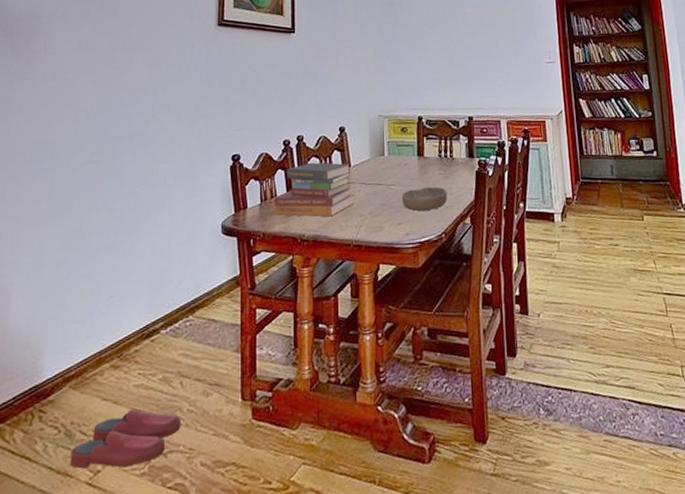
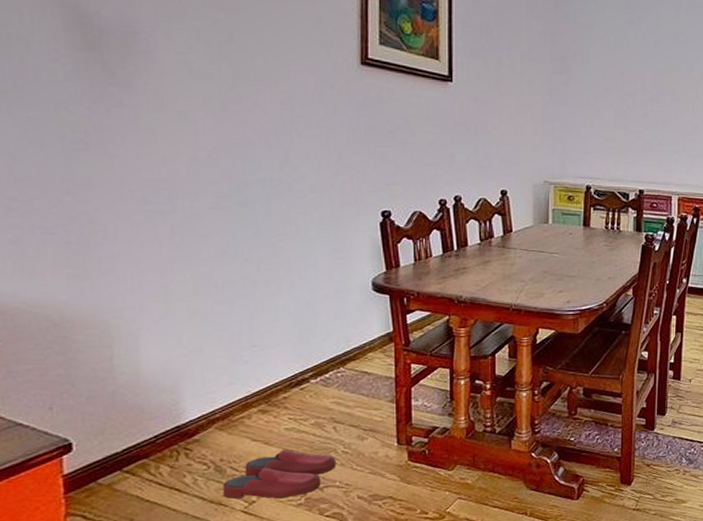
books: present [274,162,355,217] -> none [429,225,515,280]
bowl: present [401,187,447,211] -> none [564,258,611,280]

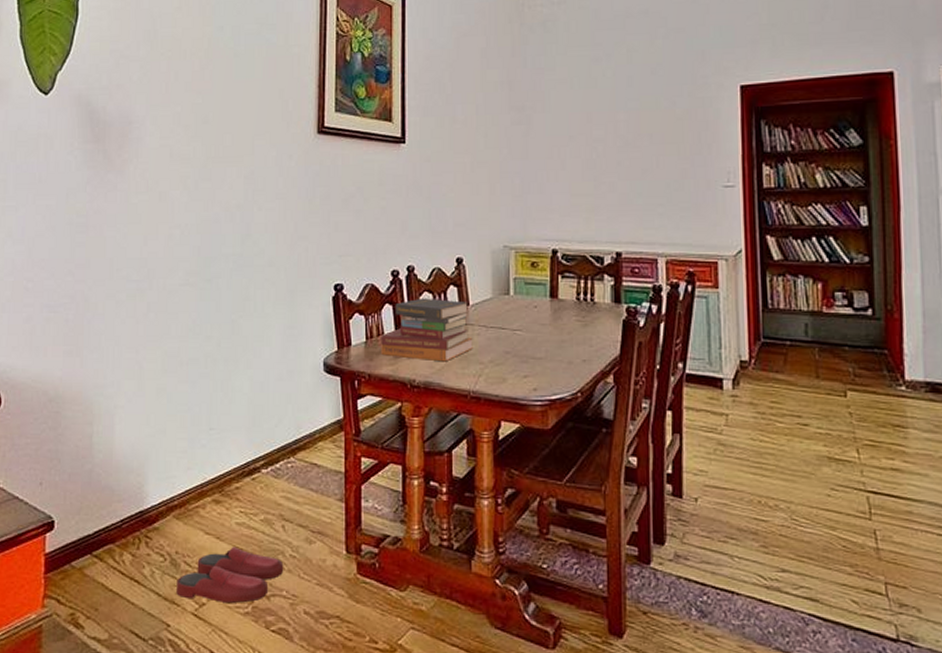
books: none [429,225,515,280] -> present [381,298,473,362]

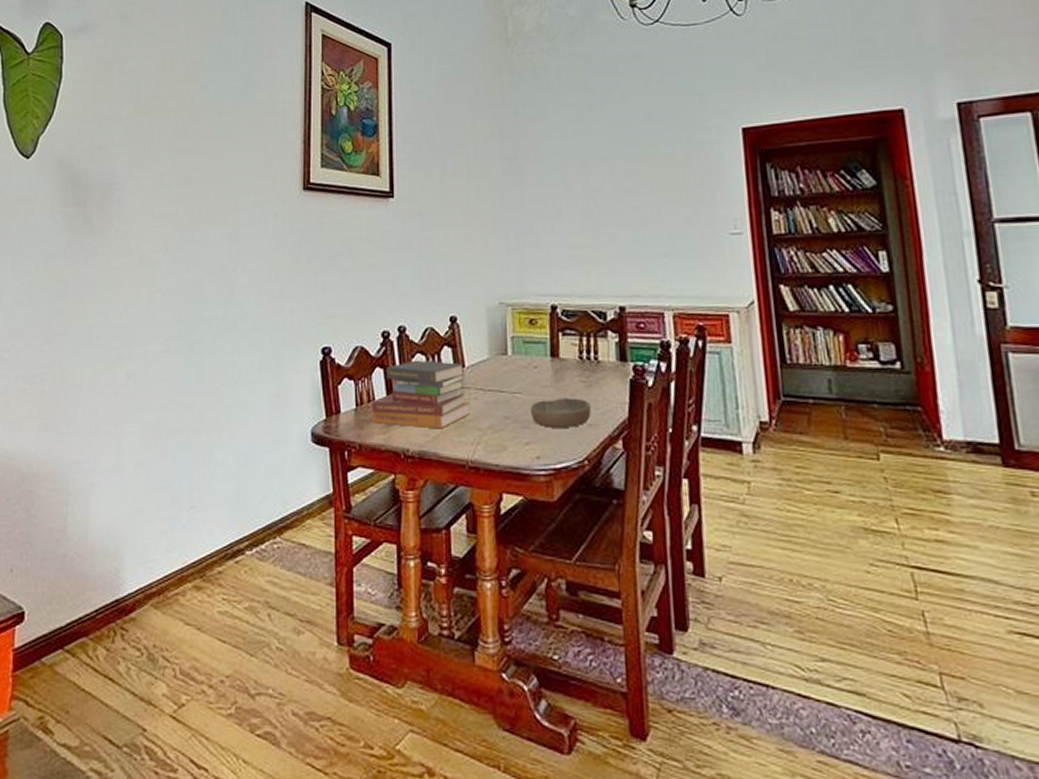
slippers: present [176,546,284,603] -> none [154,638,270,703]
bowl: none [529,336,586,363] -> present [530,398,591,428]

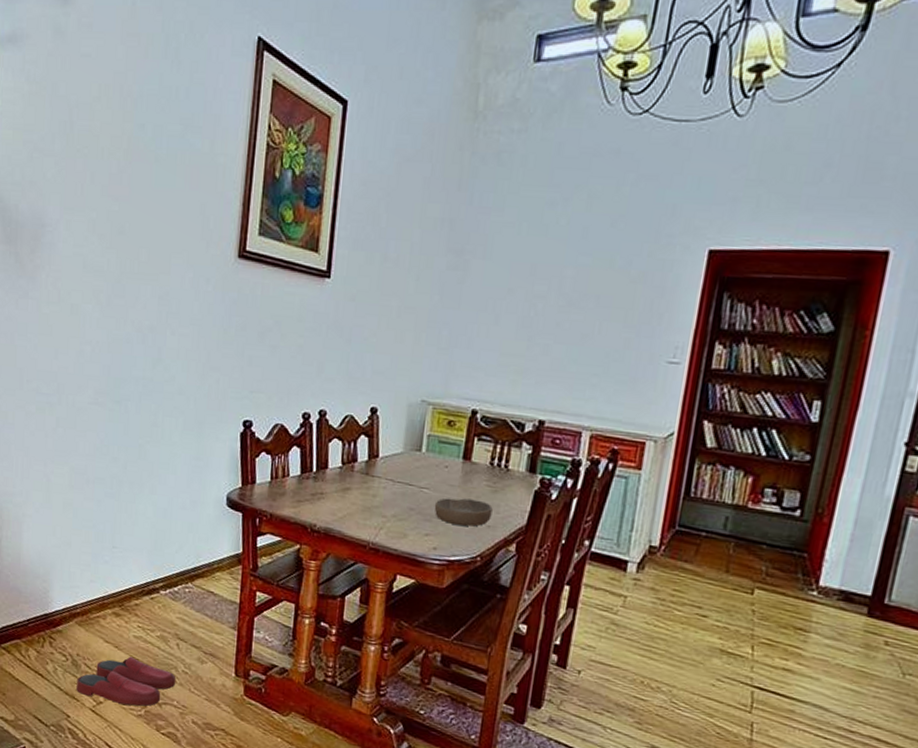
slippers: none [154,638,270,703] -> present [76,656,177,707]
books: present [372,360,470,429] -> none [285,444,379,511]

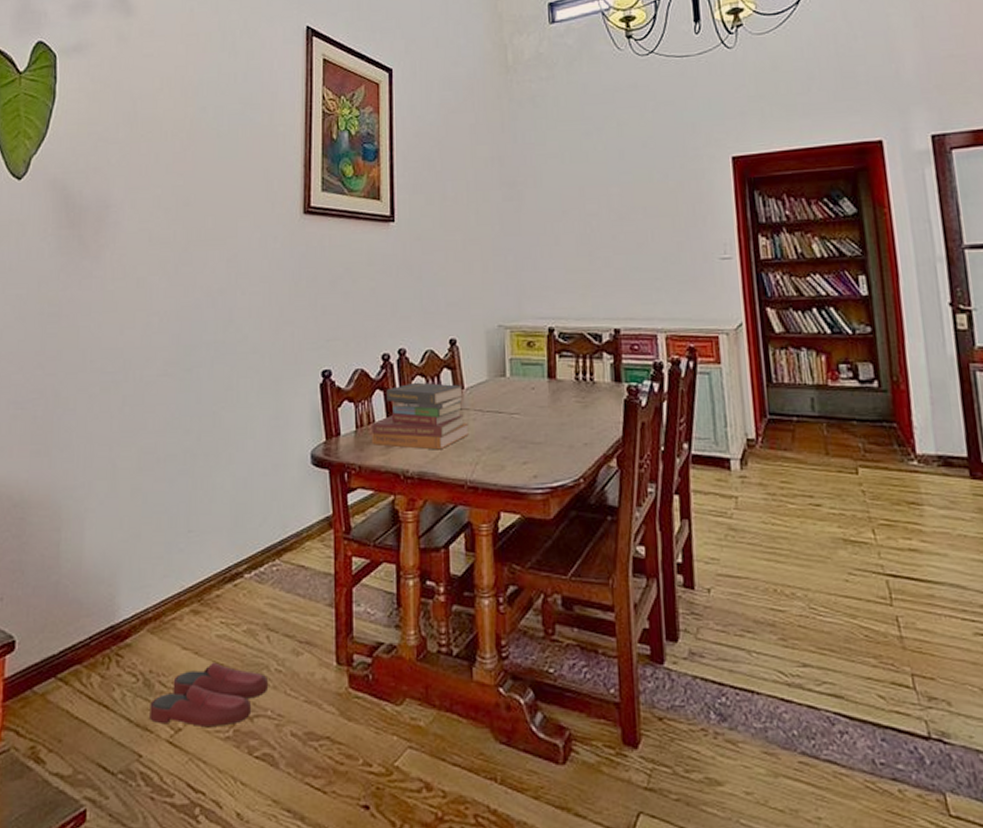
books: none [285,444,379,511] -> present [372,382,469,450]
bowl: present [434,498,493,527] -> none [527,418,587,447]

